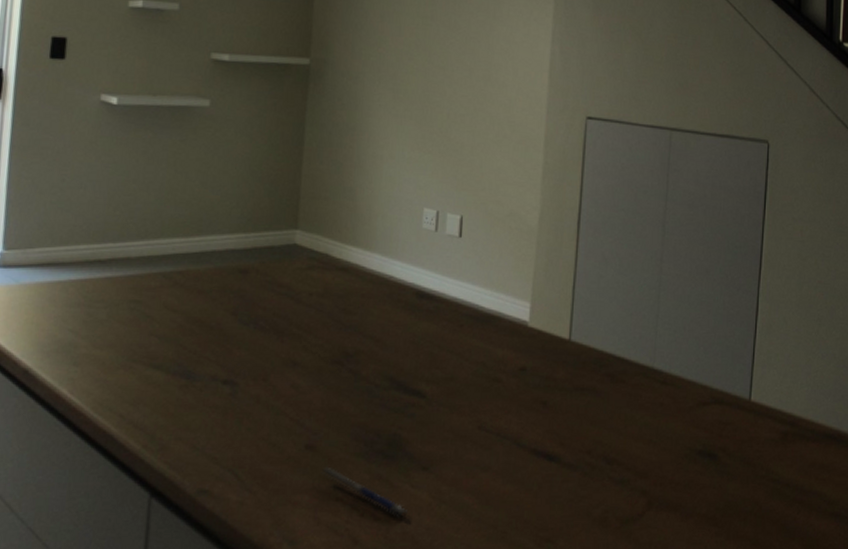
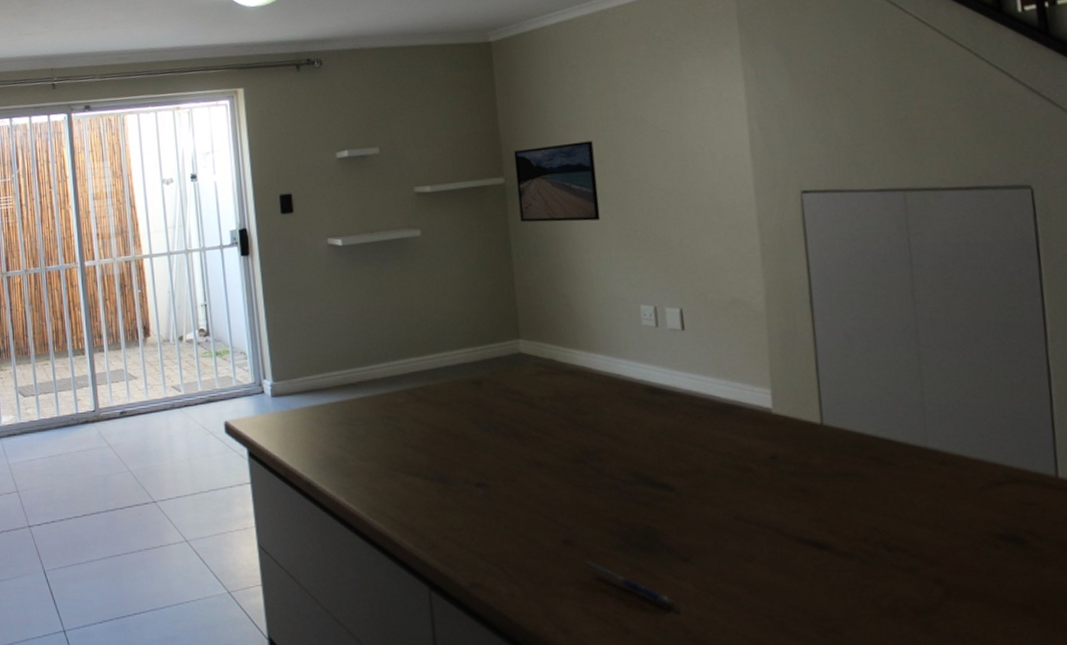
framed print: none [319,32,405,117] -> present [514,141,601,222]

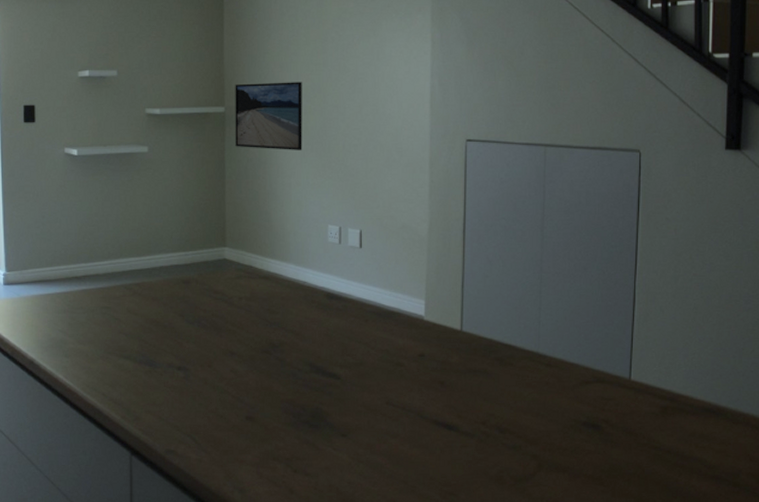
pen: present [581,560,675,608] -> none [260,433,331,473]

